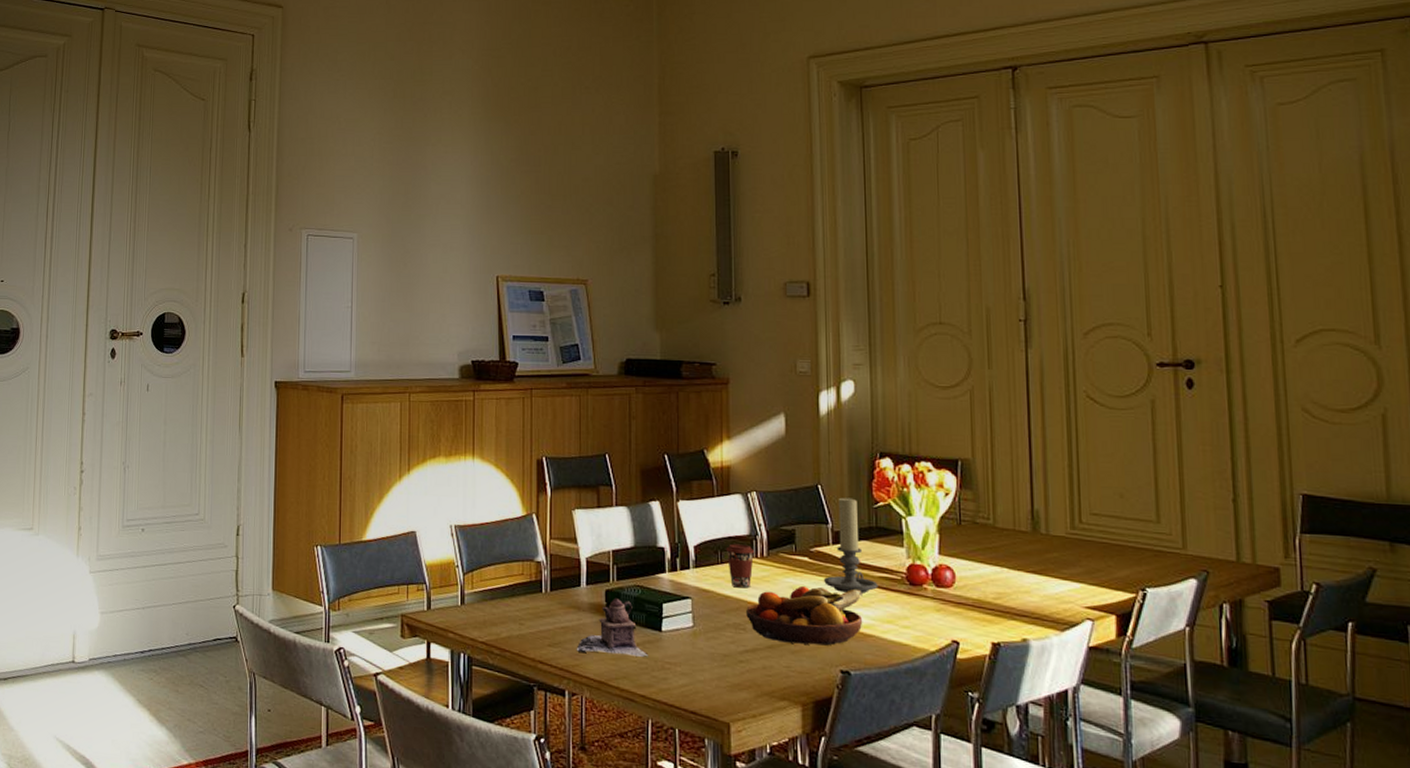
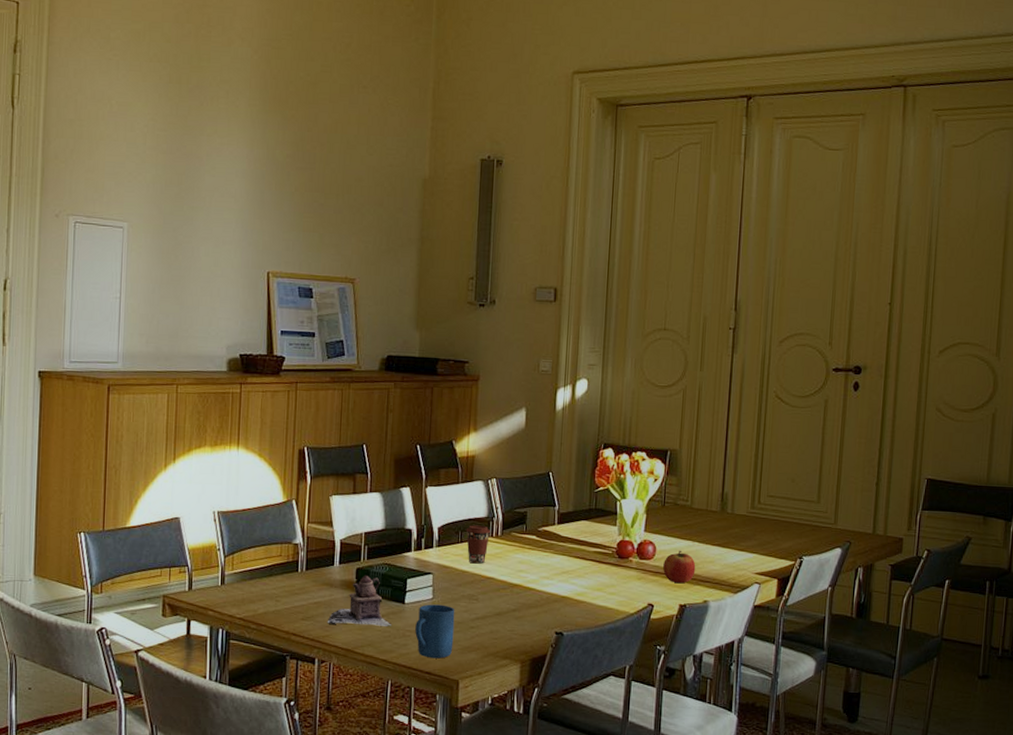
mug: none [675,633,721,697] -> present [415,604,455,659]
fruit bowl: present [746,586,863,646] -> none [479,561,579,611]
candle holder: present [824,496,878,594] -> none [548,482,593,566]
apple: none [966,577,1008,618] -> present [663,550,696,584]

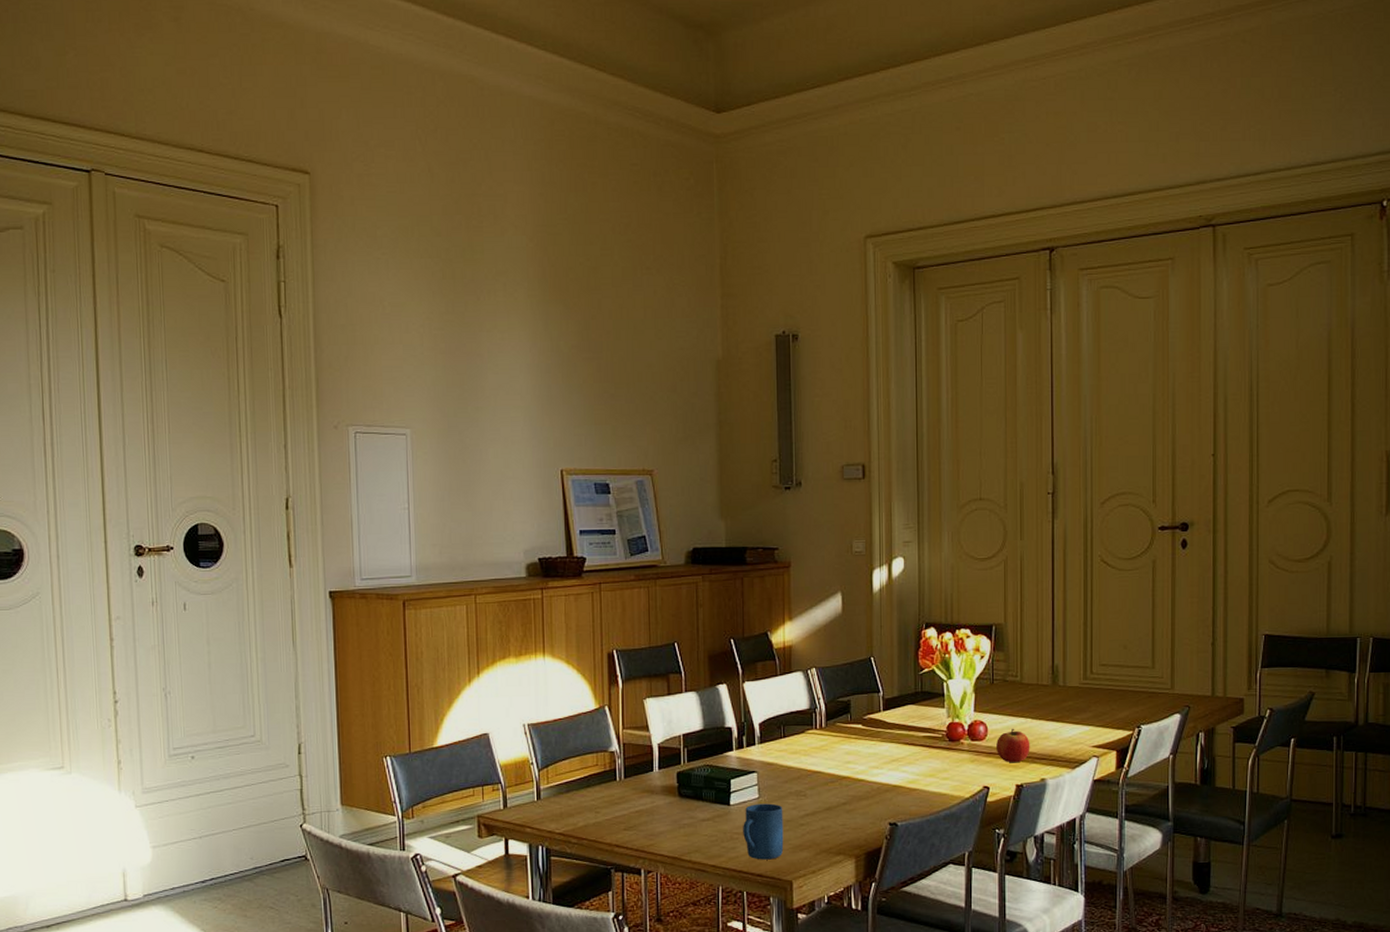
teapot: present [328,575,392,628] -> none [651,778,719,832]
coffee cup: present [466,525,491,564] -> none [788,718,815,758]

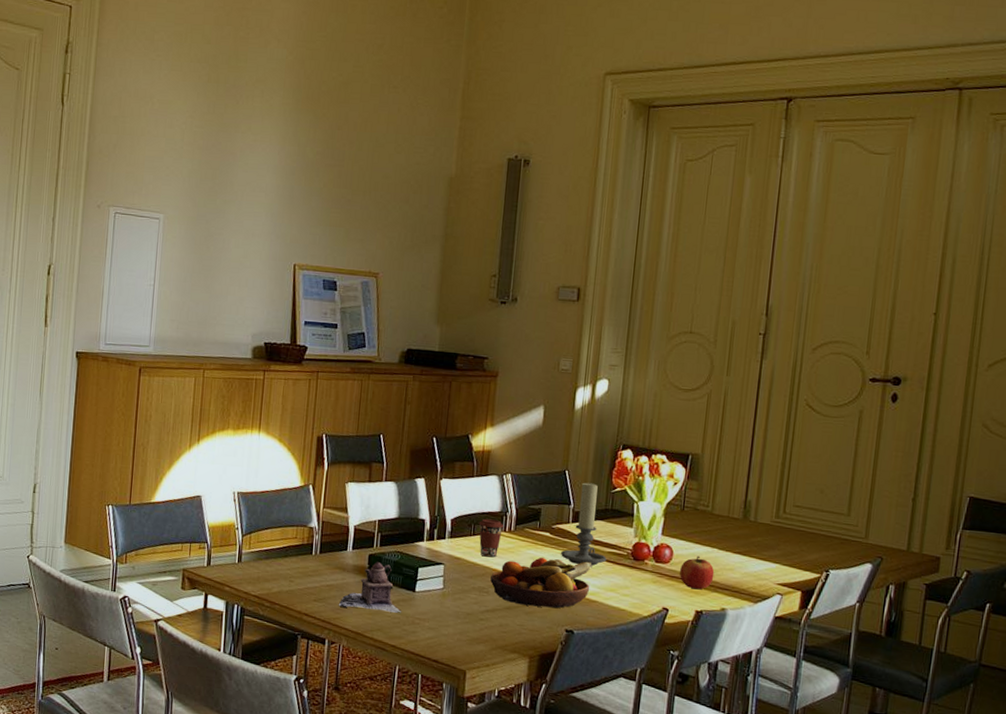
teapot: none [651,778,719,832] -> present [339,561,402,614]
mug: present [743,803,784,860] -> none [424,594,465,648]
coffee cup: none [788,718,815,758] -> present [478,518,504,558]
fruit bowl: none [807,749,909,804] -> present [490,557,592,609]
candle holder: none [876,666,922,753] -> present [561,482,607,566]

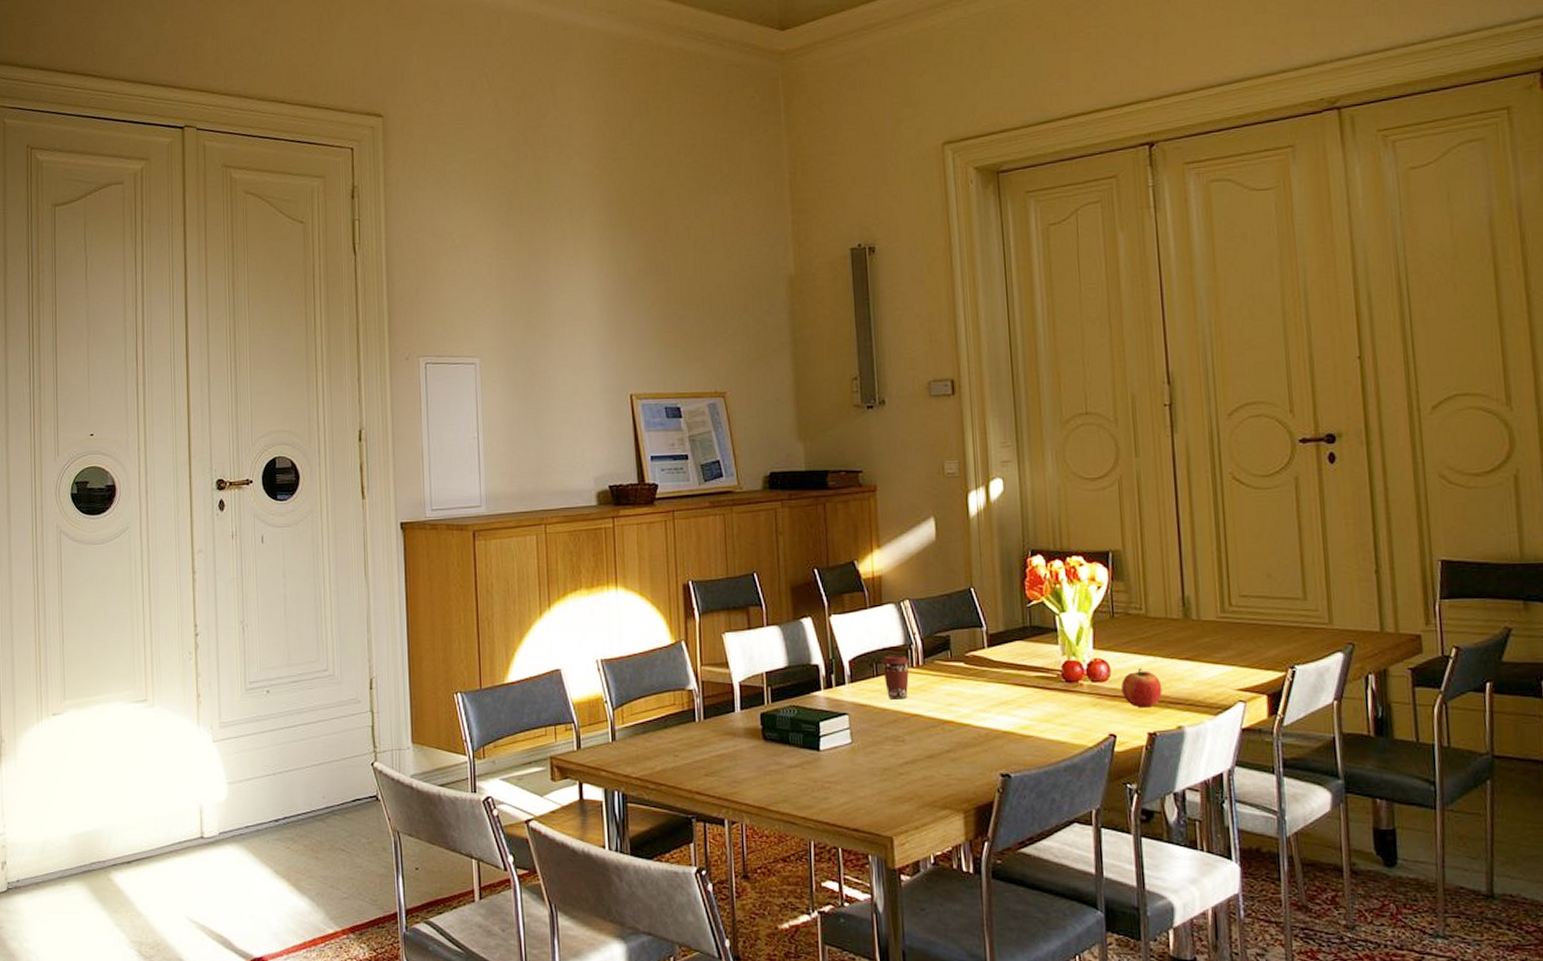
teapot: present [339,561,402,614] -> none [734,720,808,779]
fruit bowl: present [490,557,592,609] -> none [904,690,1021,751]
candle holder: present [561,482,607,566] -> none [981,597,1035,695]

